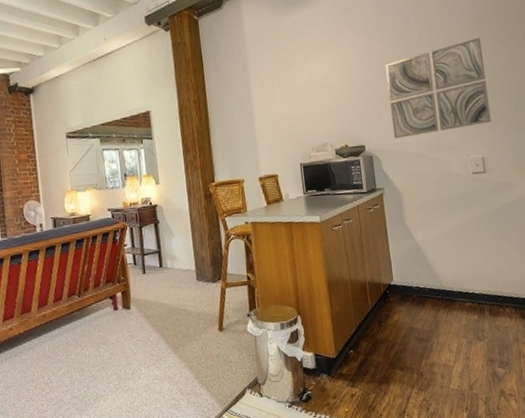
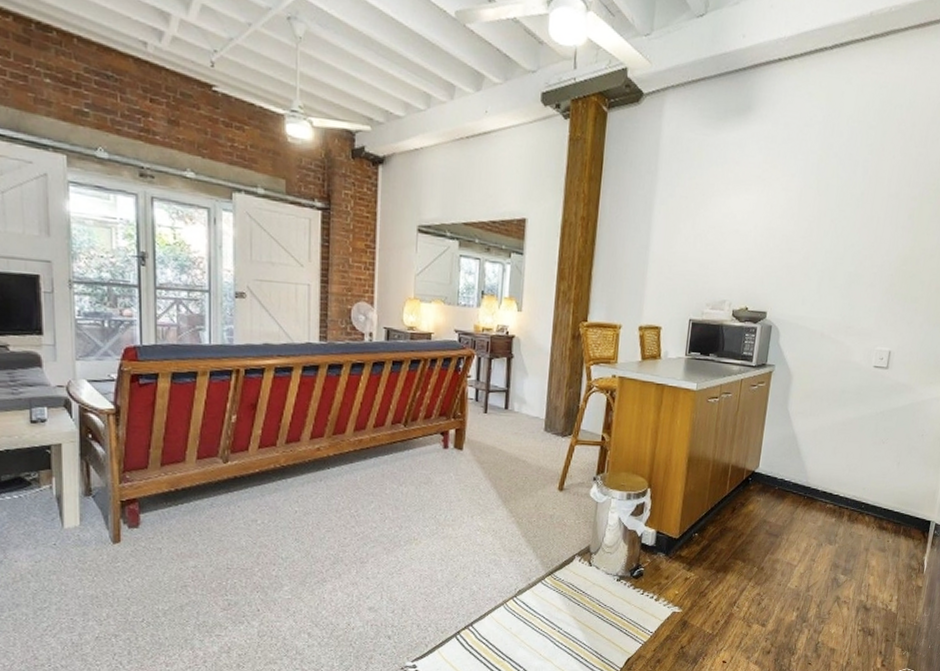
wall art: present [384,37,491,139] -> none [801,209,928,314]

